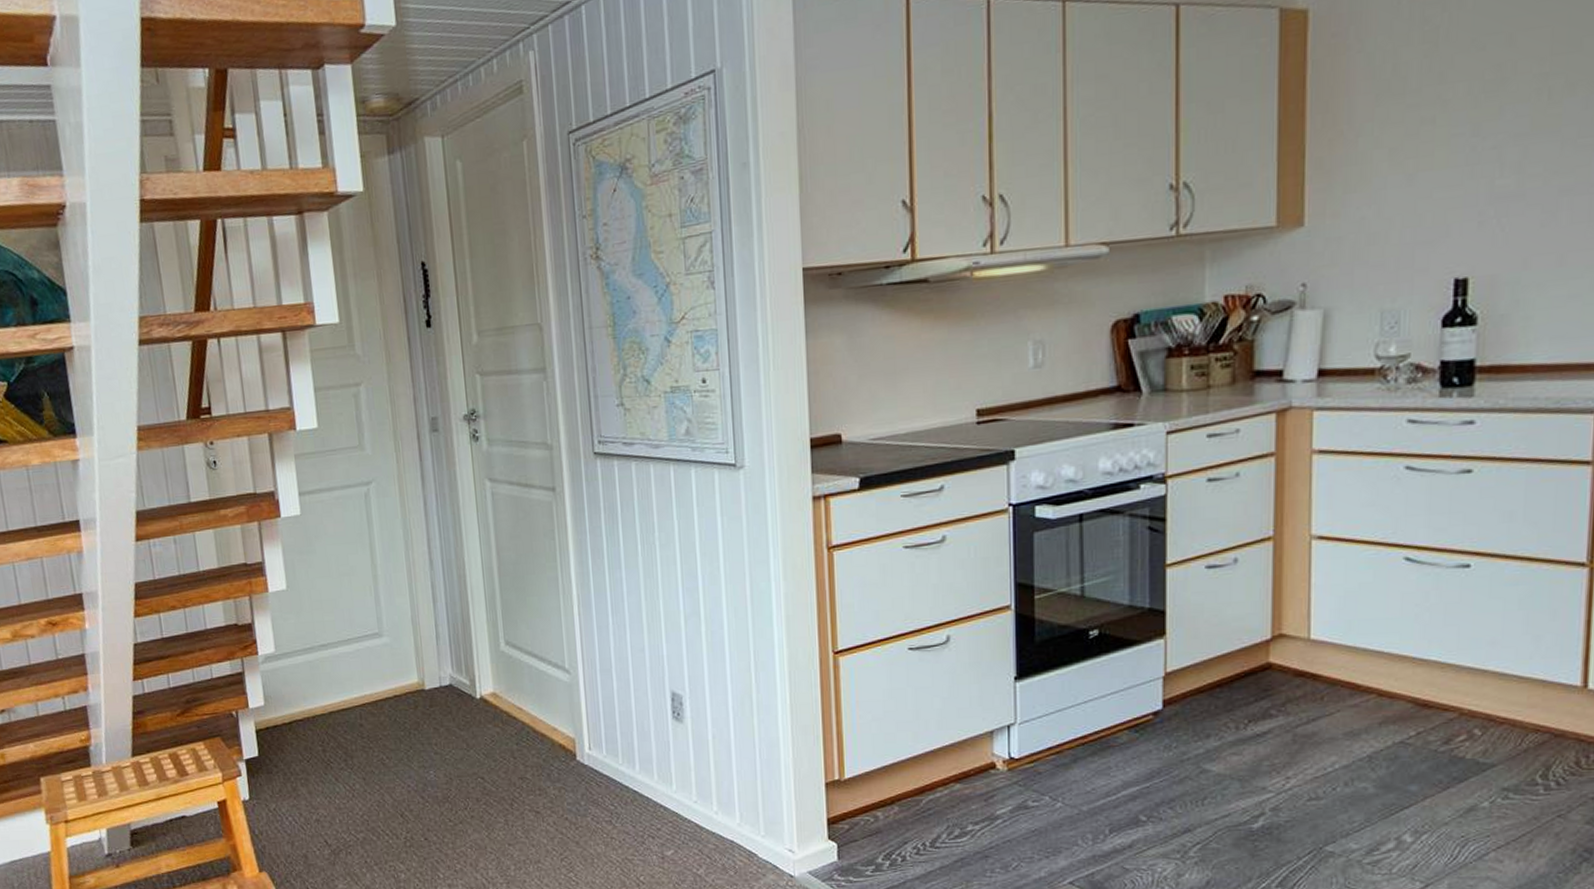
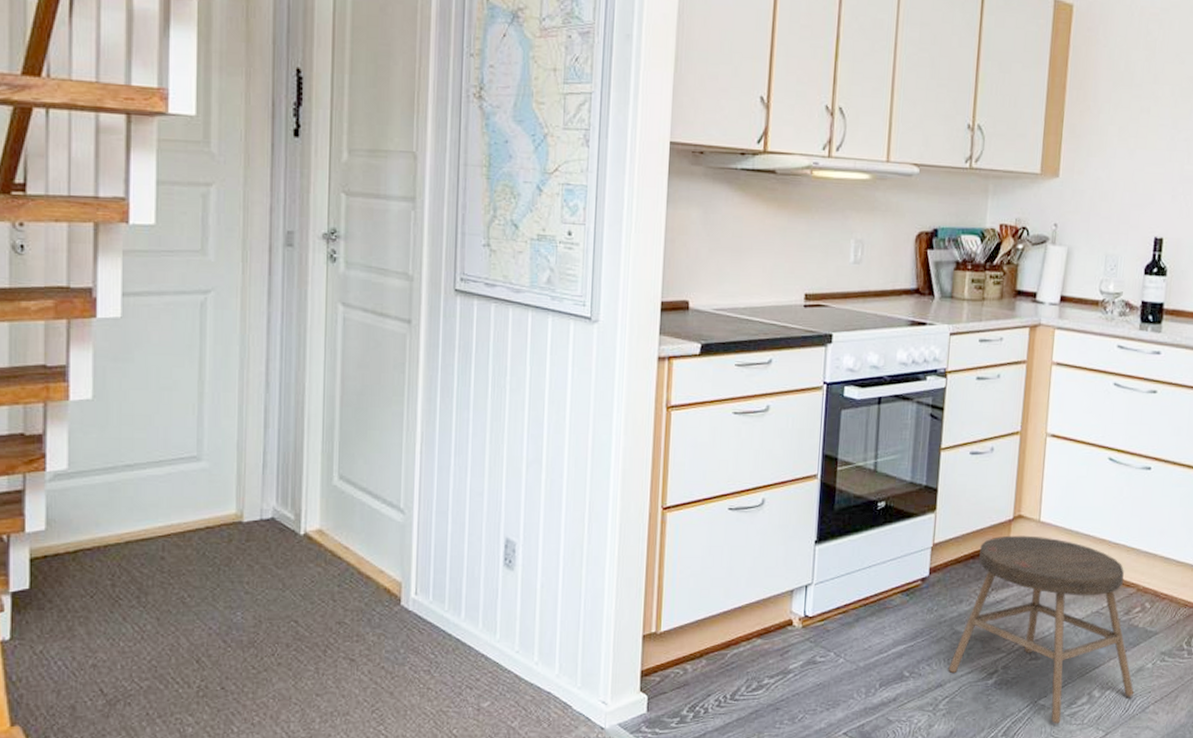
stool: none [1197,657,1465,874] -> present [948,535,1134,724]

